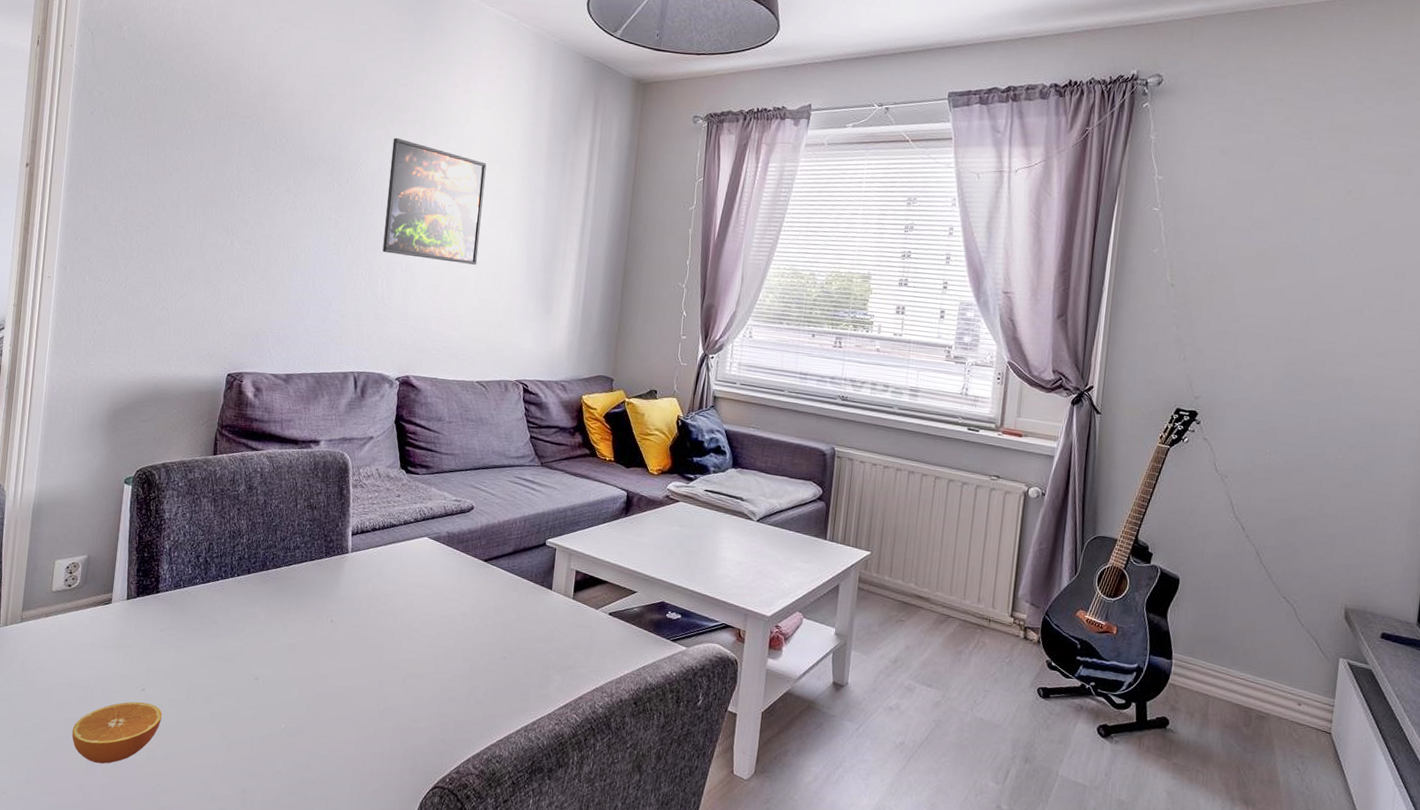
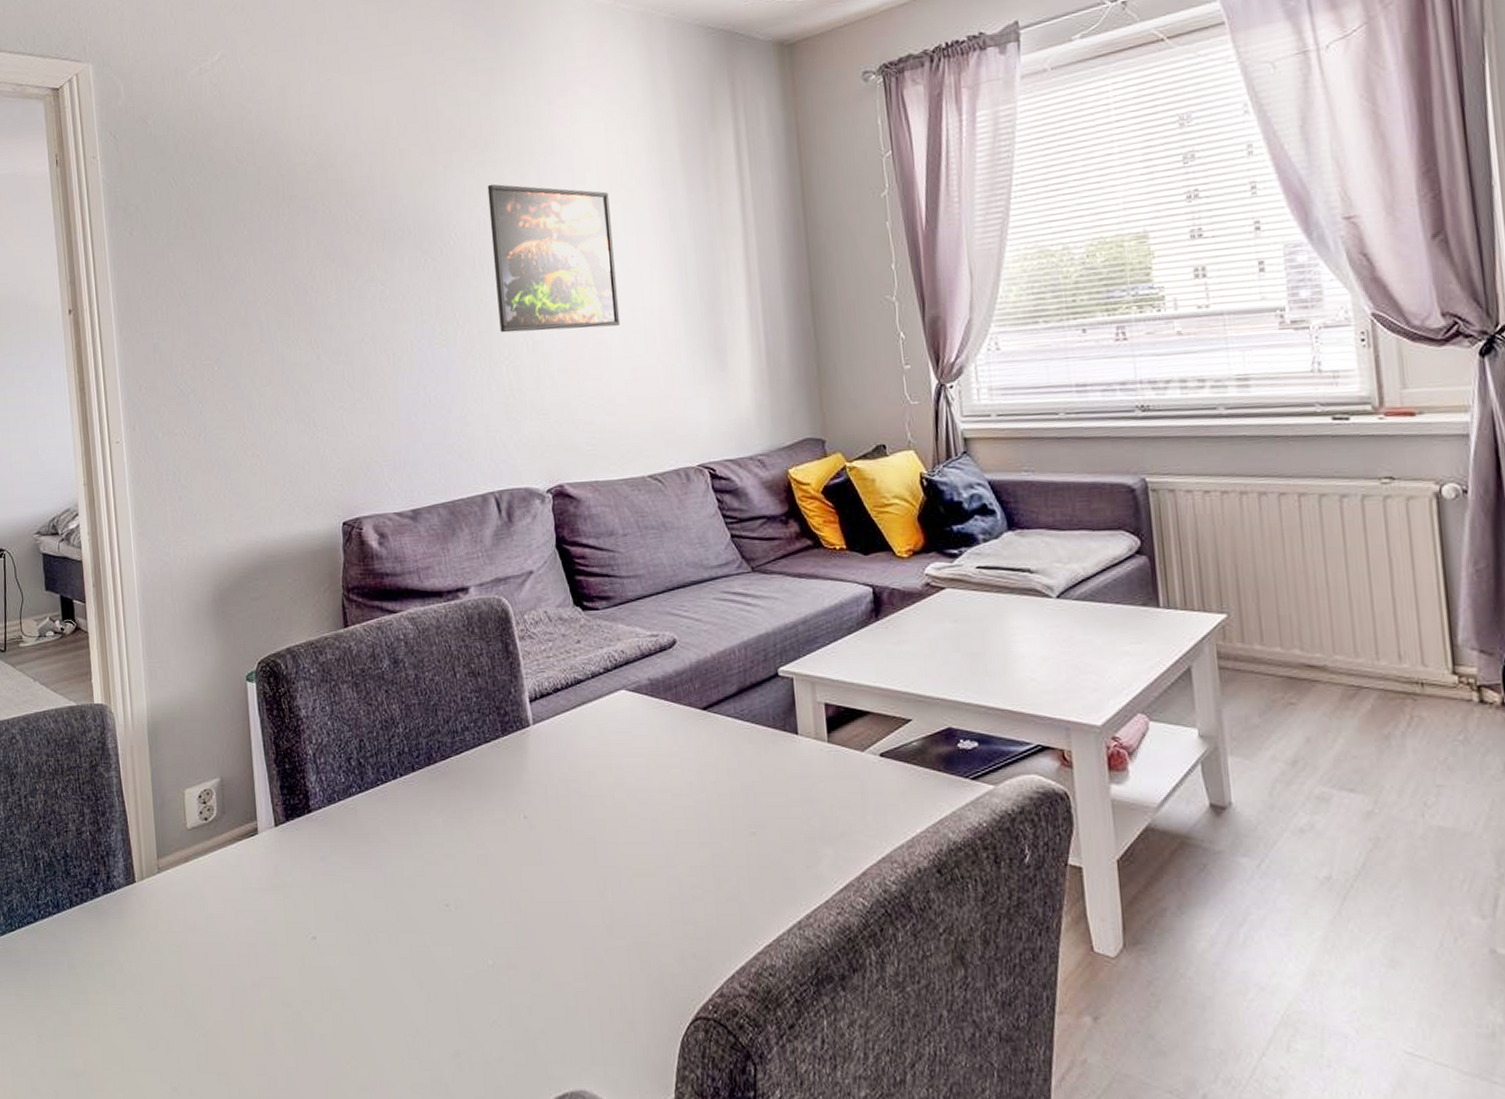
orange: present [72,702,162,764] -> none [240,954,342,1039]

